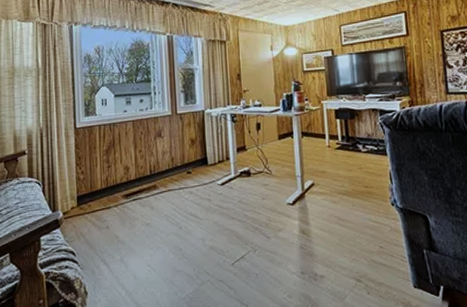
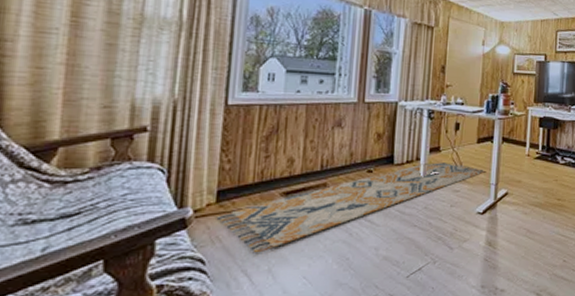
rug: none [78,159,291,246] -> present [214,163,487,253]

